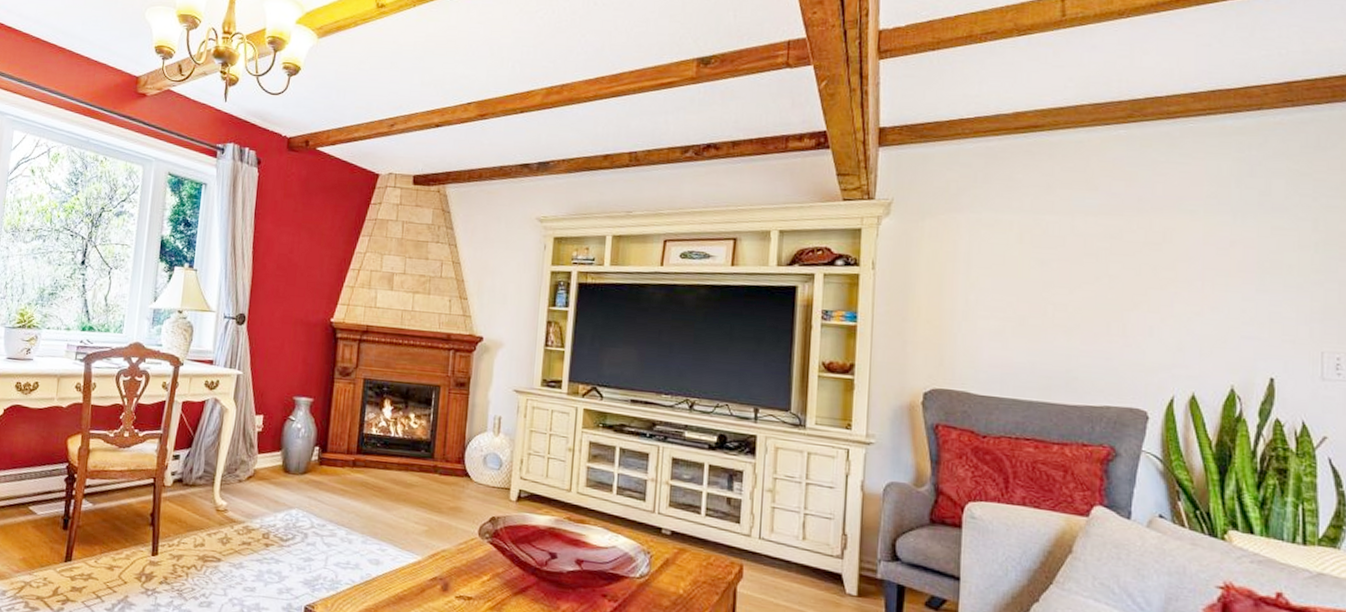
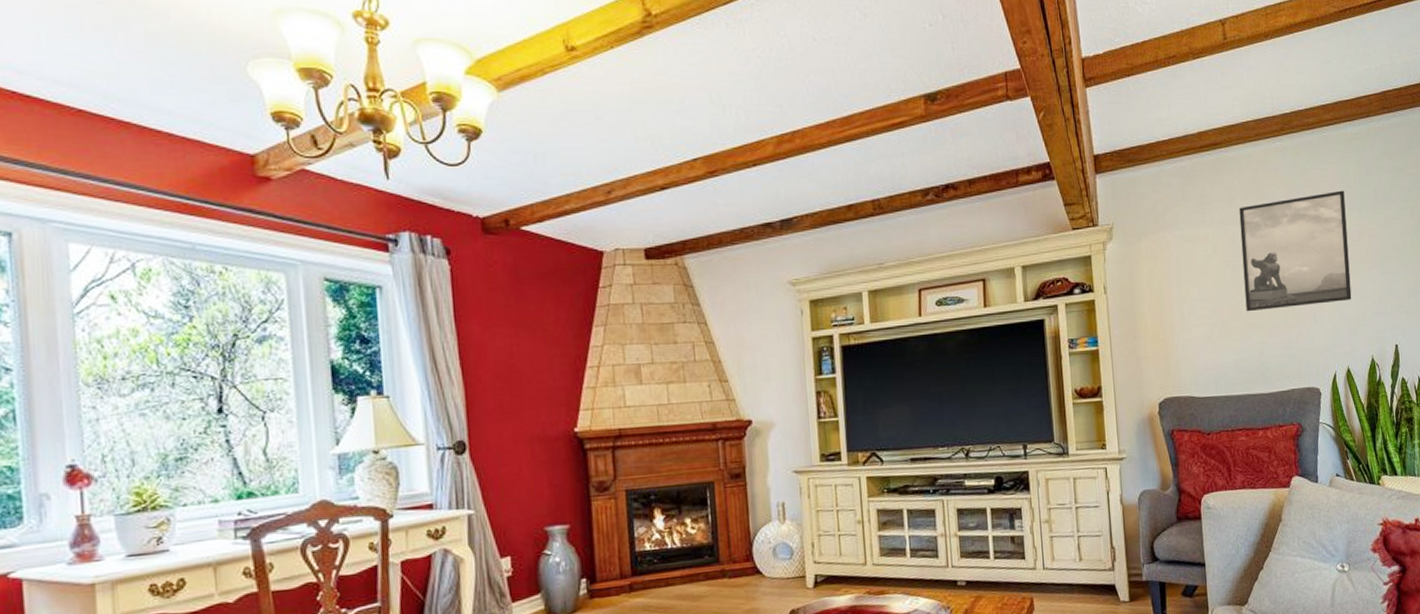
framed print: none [1053,190,1212,317] -> present [1239,190,1352,312]

